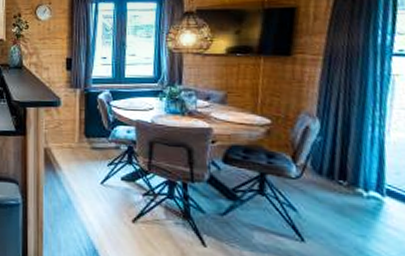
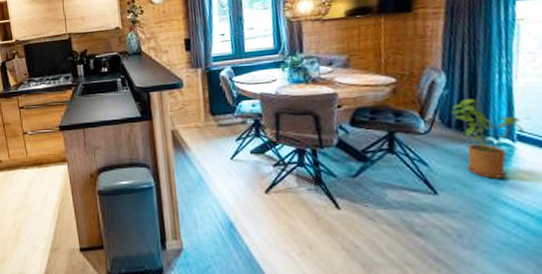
house plant: none [323,147,395,232] -> present [450,98,525,179]

